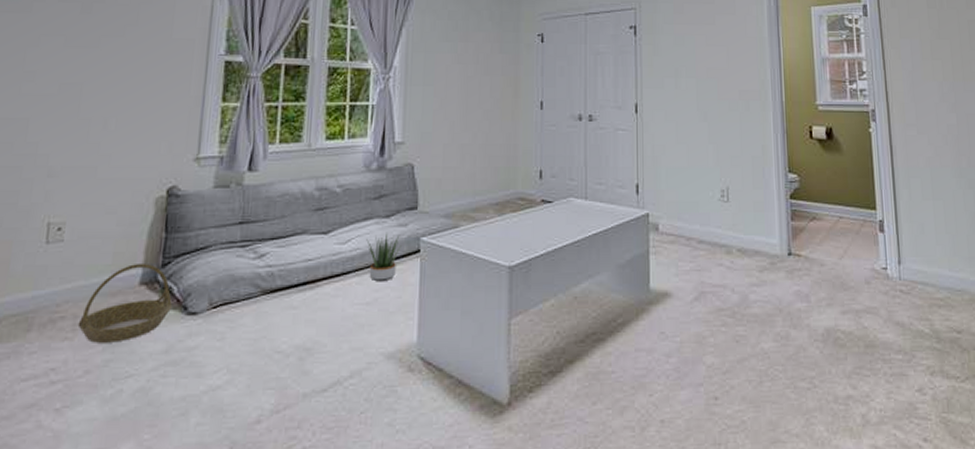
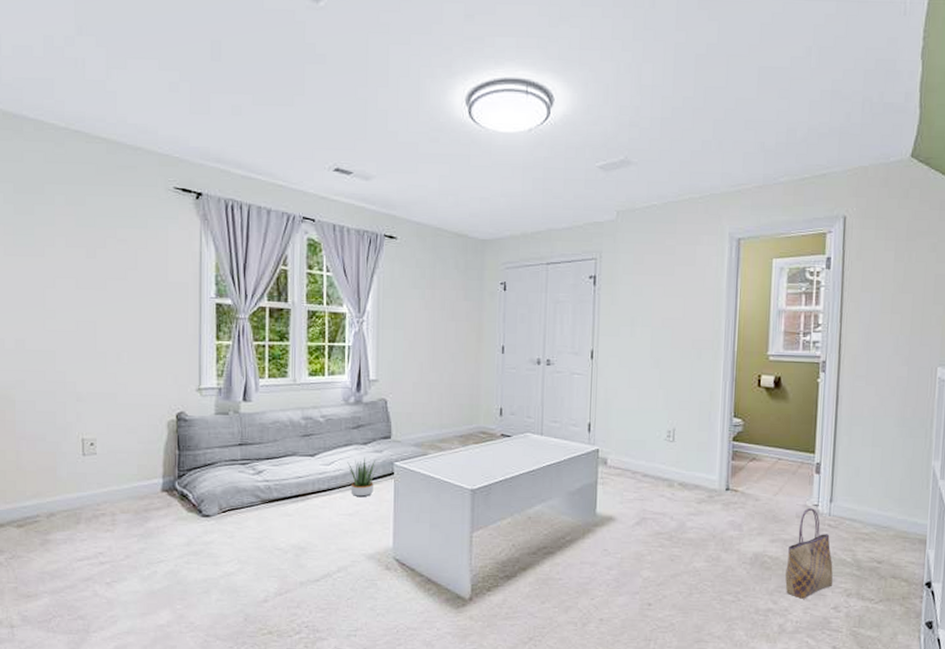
basket: present [77,262,172,343] -> none [116,474,189,535]
tote bag: none [861,271,913,381] -> present [785,507,833,599]

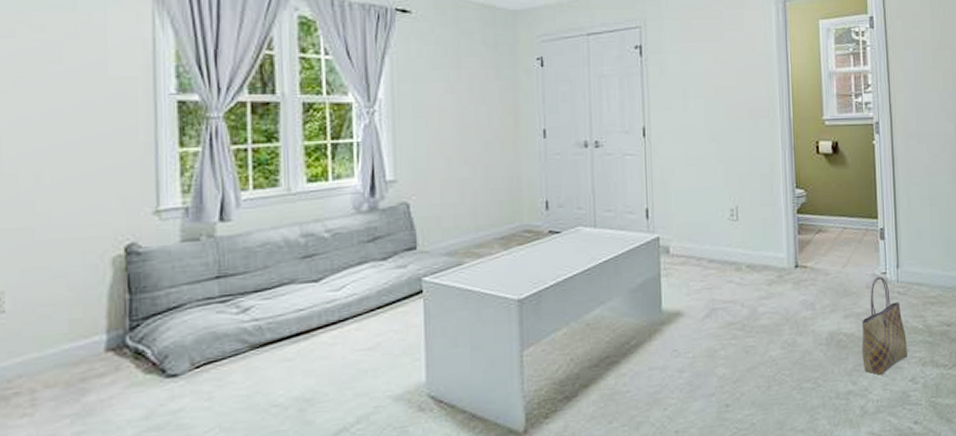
potted plant: present [347,456,378,498] -> none [363,274,402,326]

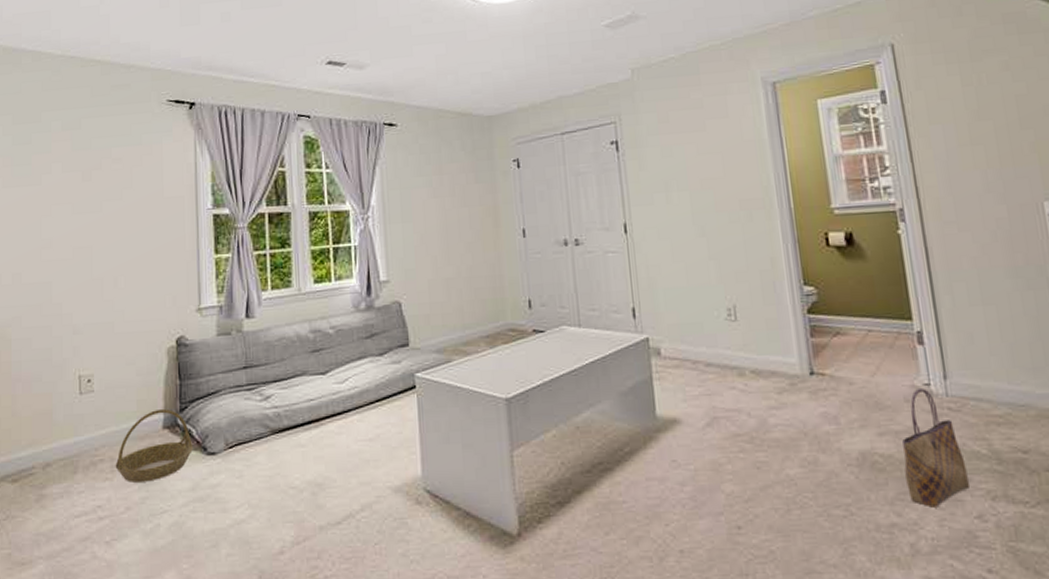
basket: none [37,327,147,416] -> present [115,408,193,483]

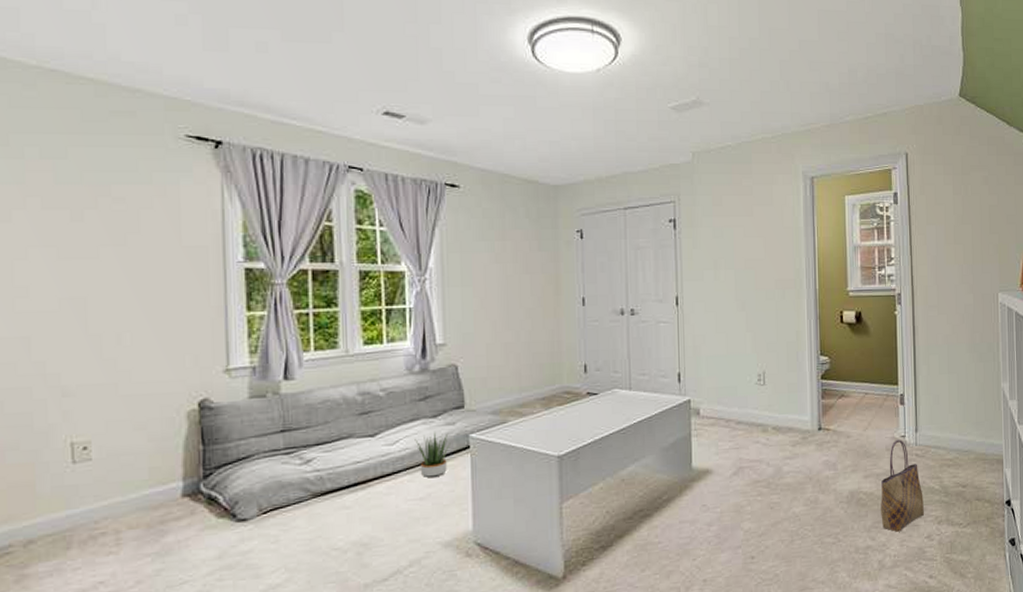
basket: present [115,408,193,483] -> none [121,475,219,555]
potted plant: none [363,369,397,419] -> present [415,431,451,478]

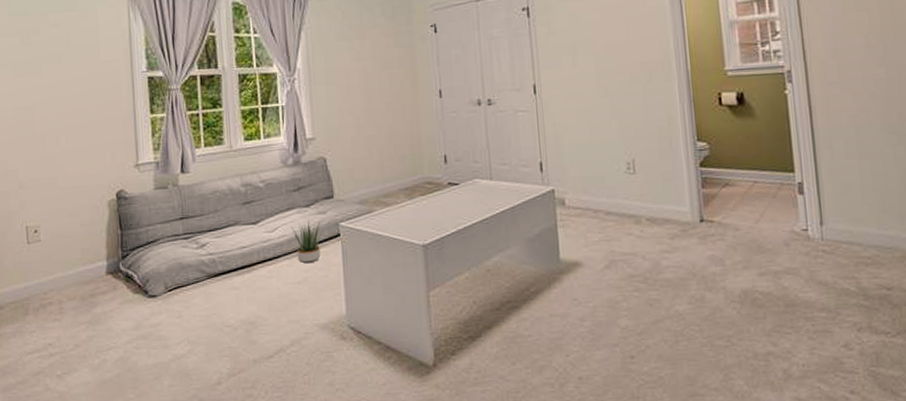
tote bag: present [881,439,924,532] -> none [781,232,838,338]

